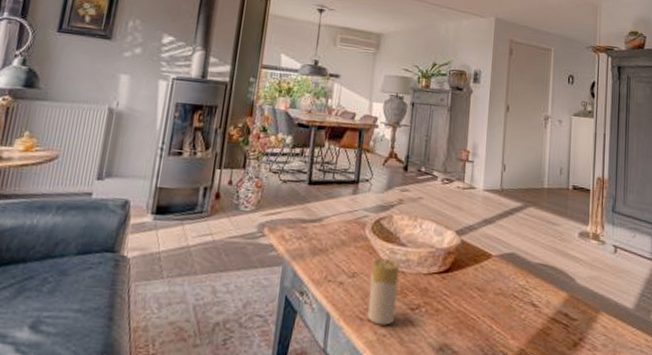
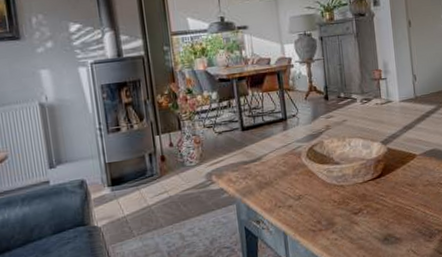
candle: present [367,258,400,325] -> none [313,177,343,232]

